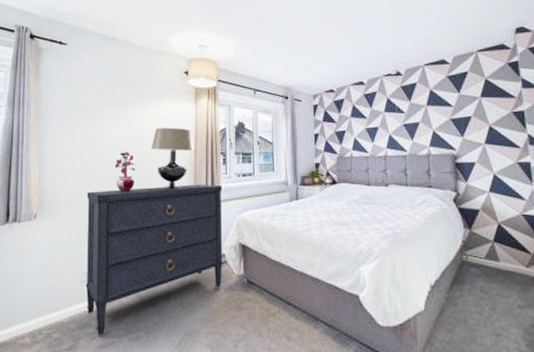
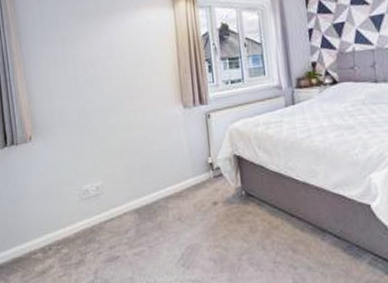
dresser: present [85,184,223,336] -> none [75,94,219,251]
potted plant: present [115,152,136,192] -> none [98,67,120,109]
table lamp: present [151,128,195,190] -> none [132,36,178,104]

